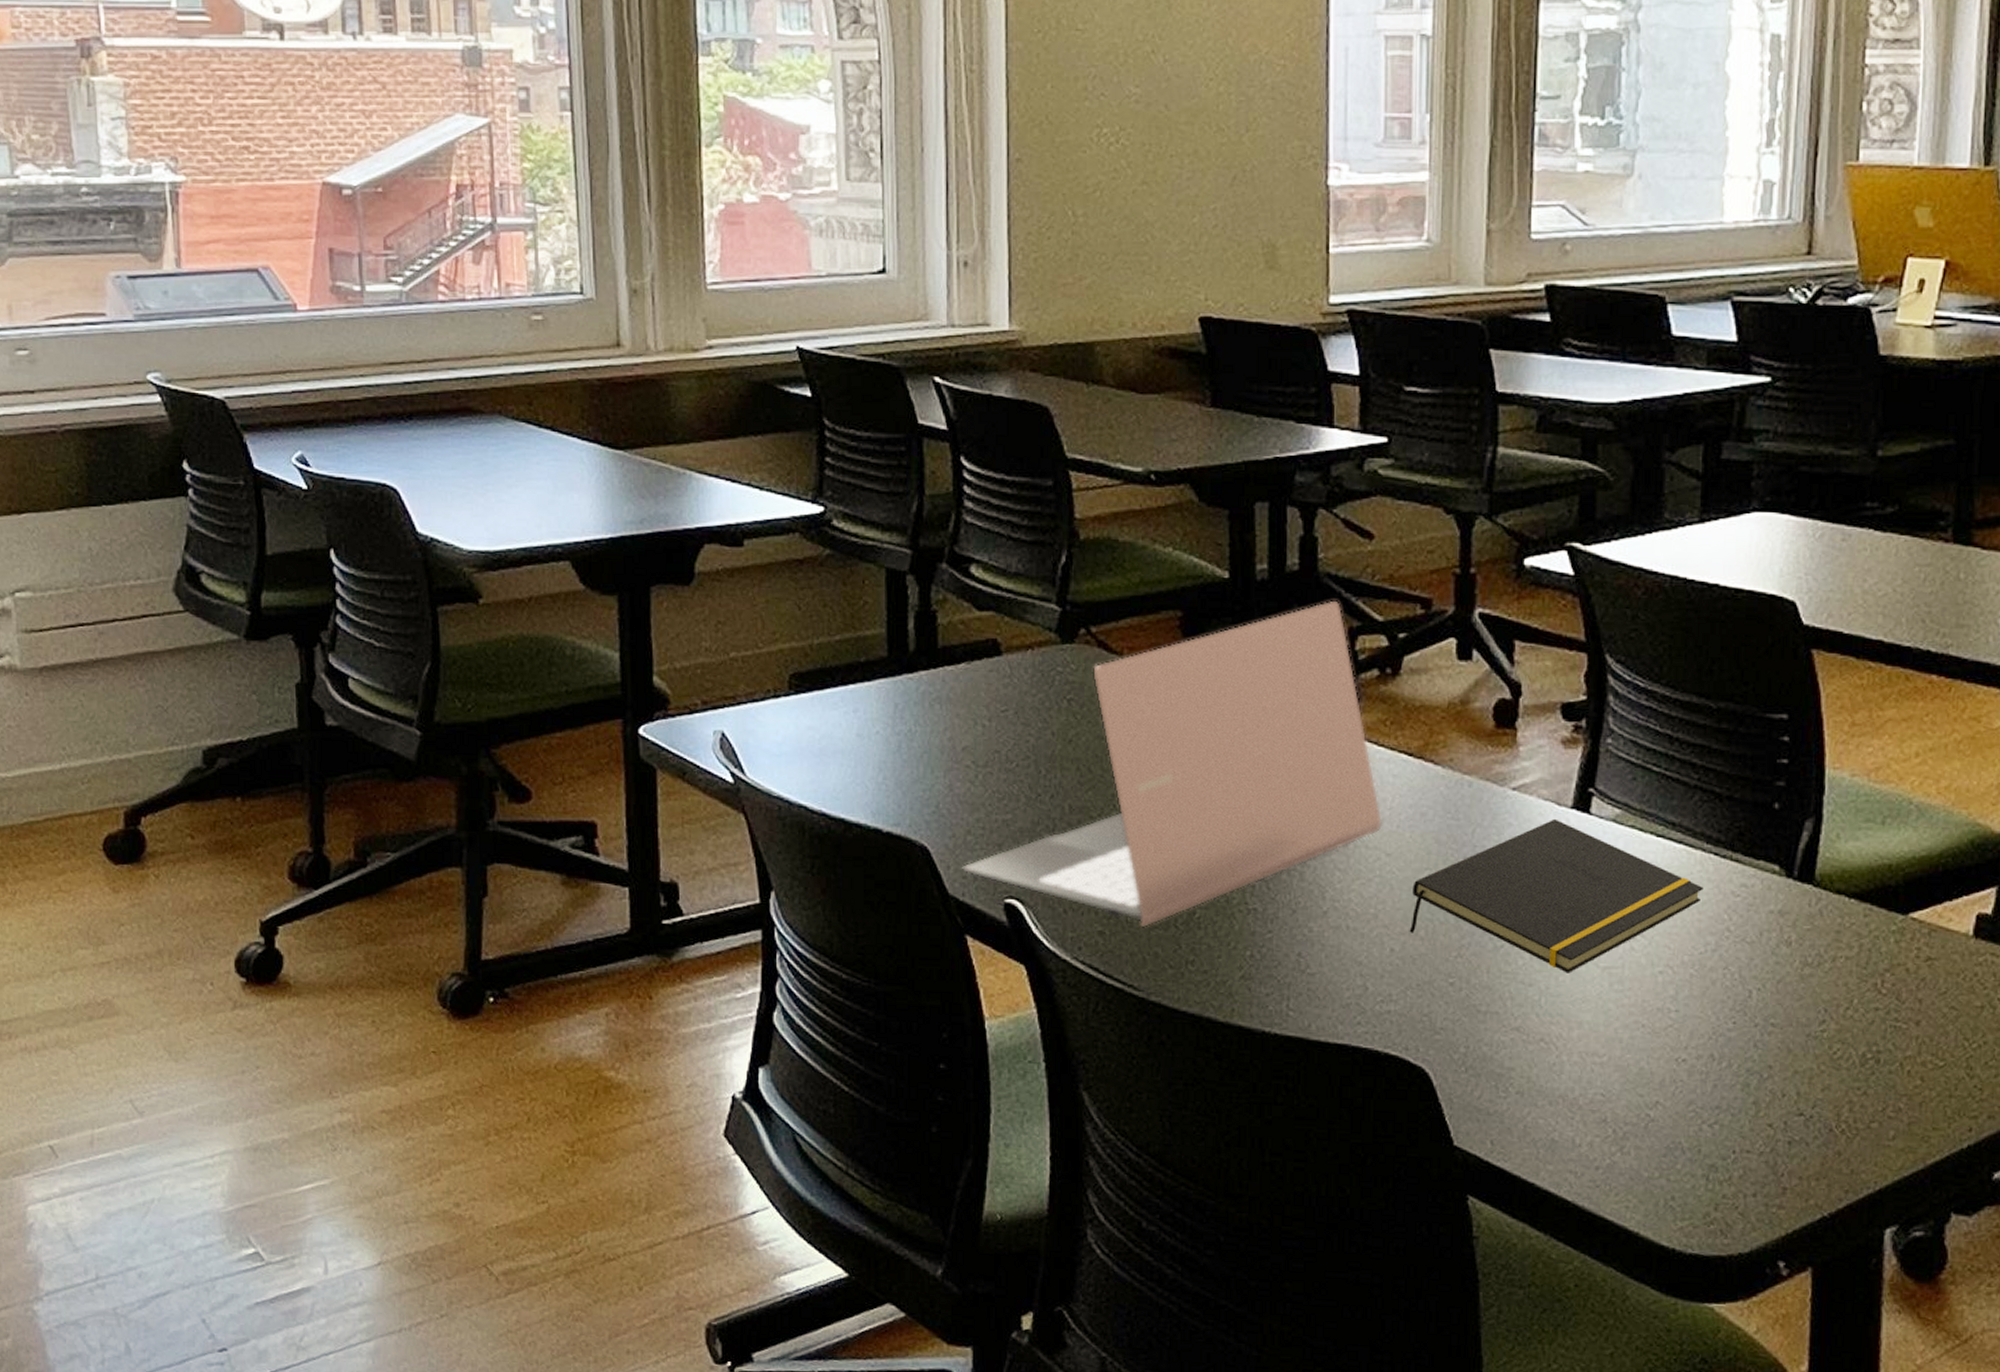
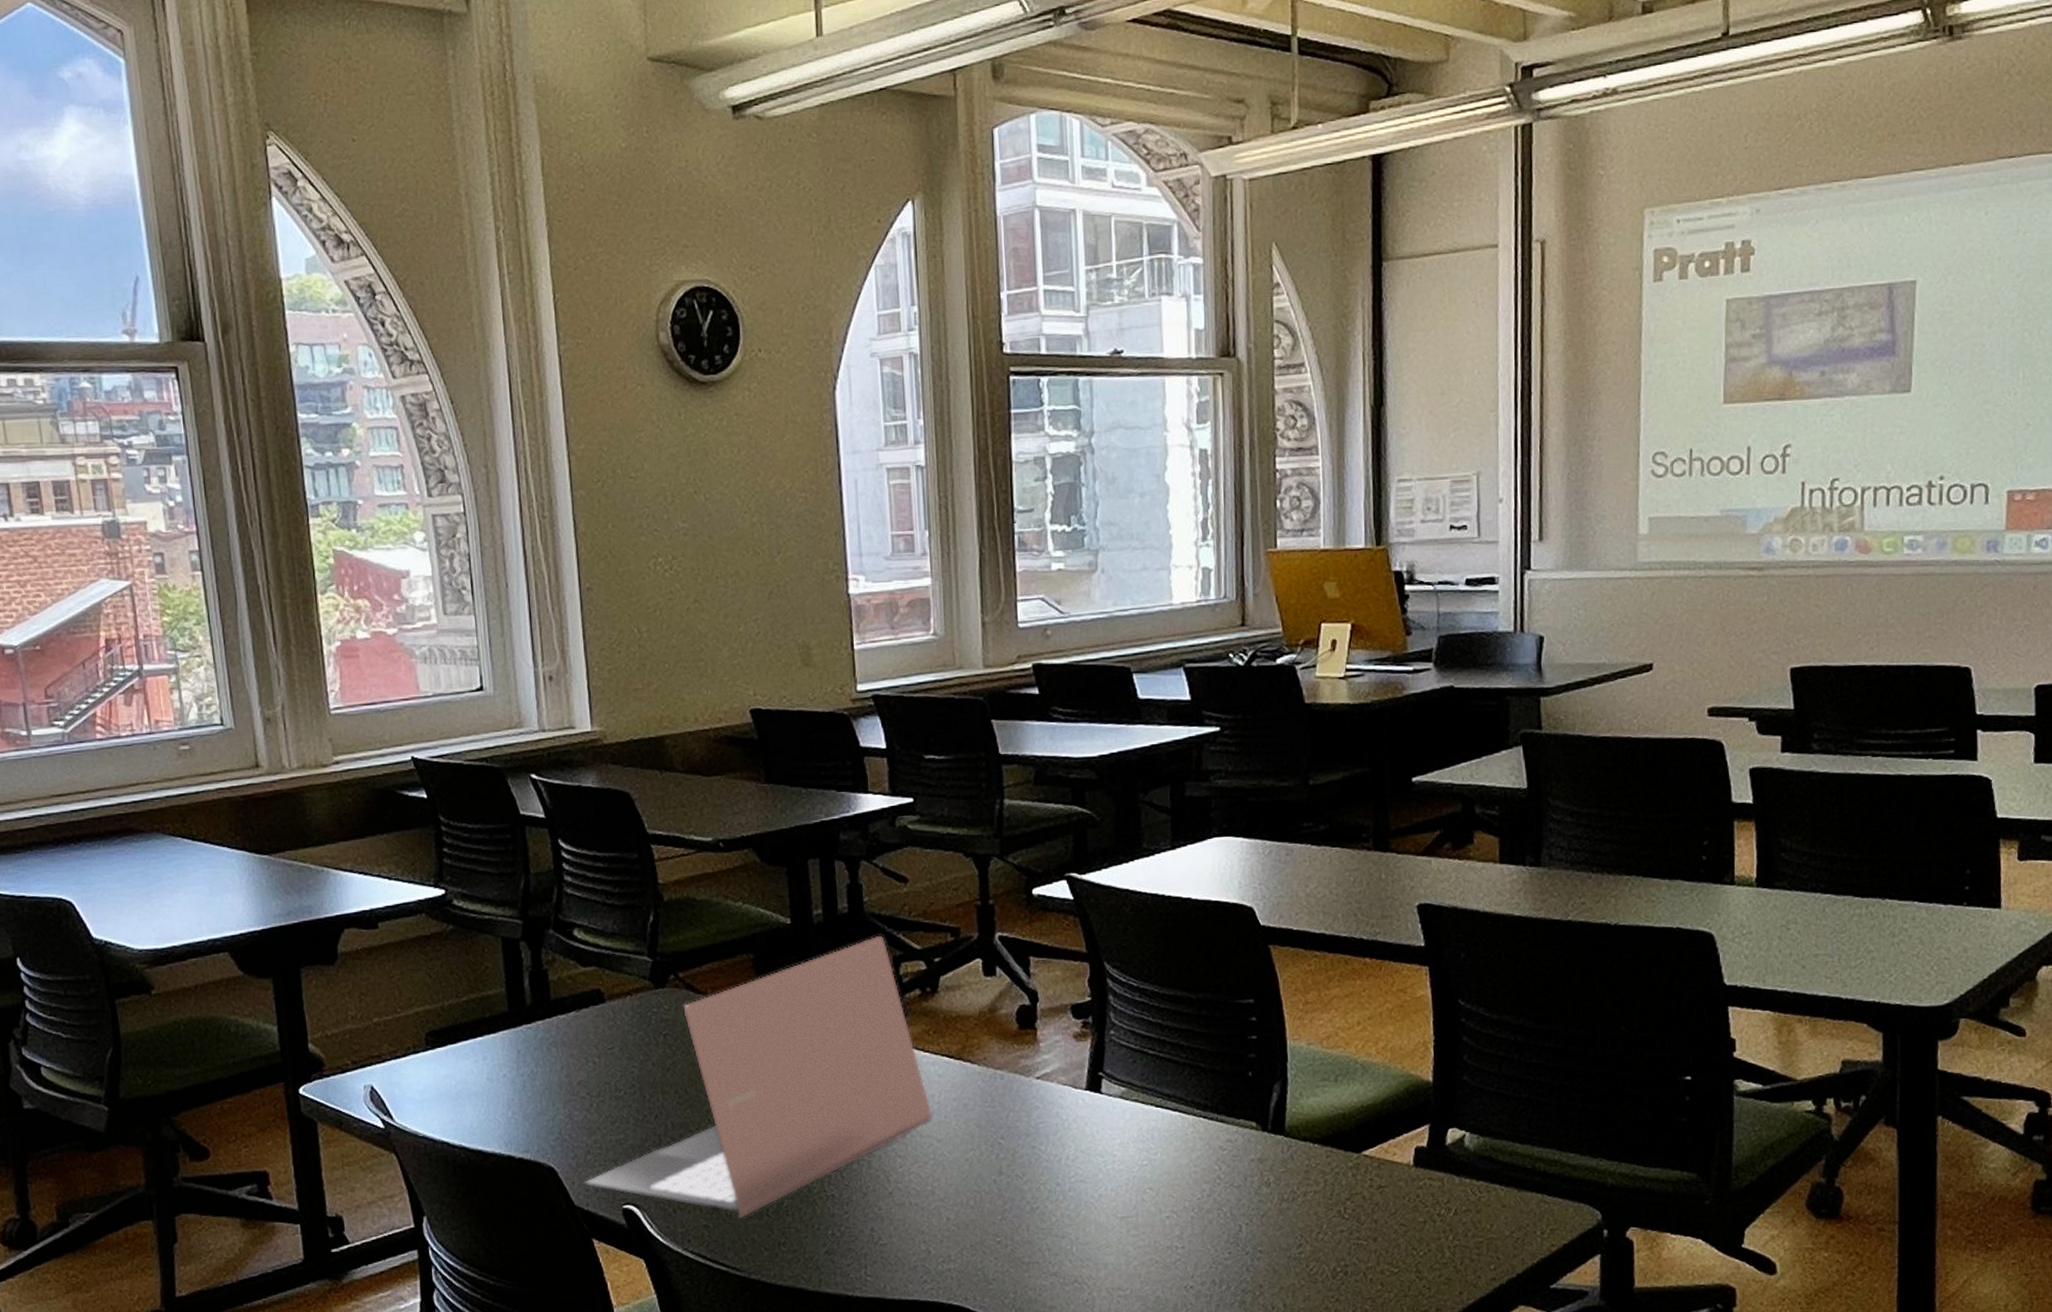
notepad: present [1409,818,1704,974] -> none [961,1099,1197,1225]

